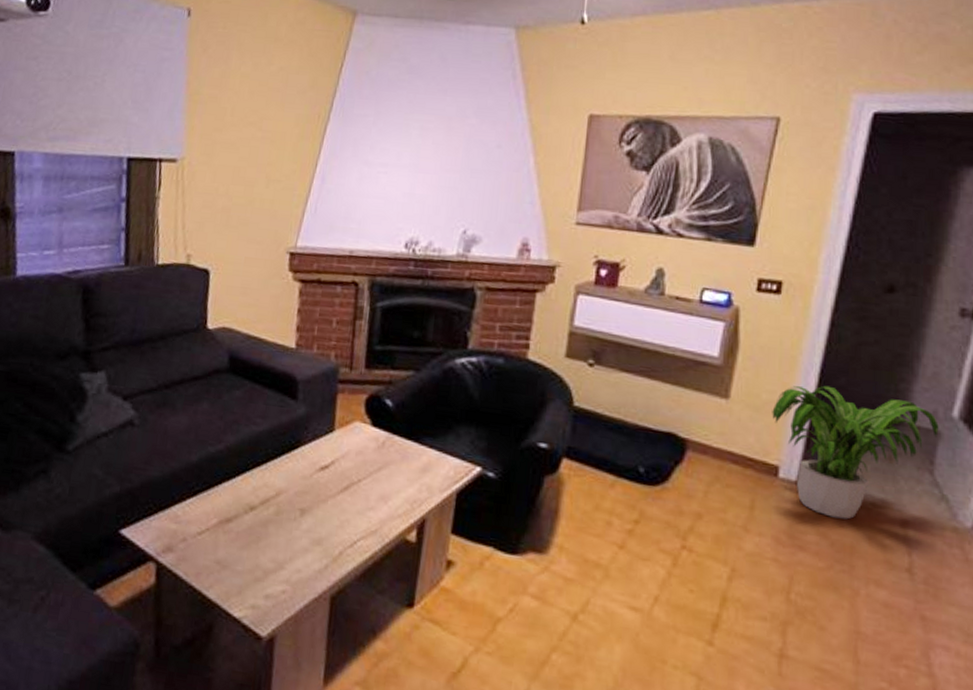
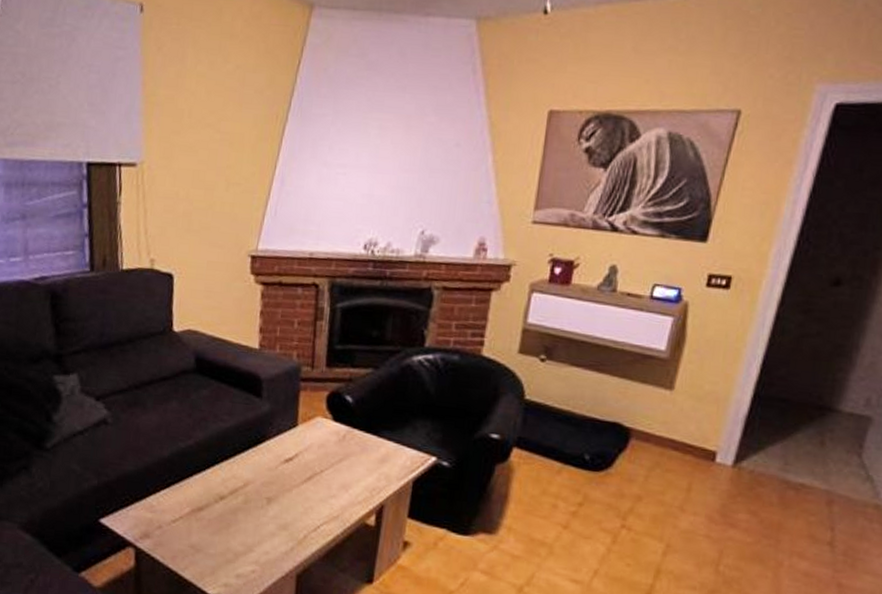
potted plant: present [772,385,939,520] -> none [713,376,871,499]

